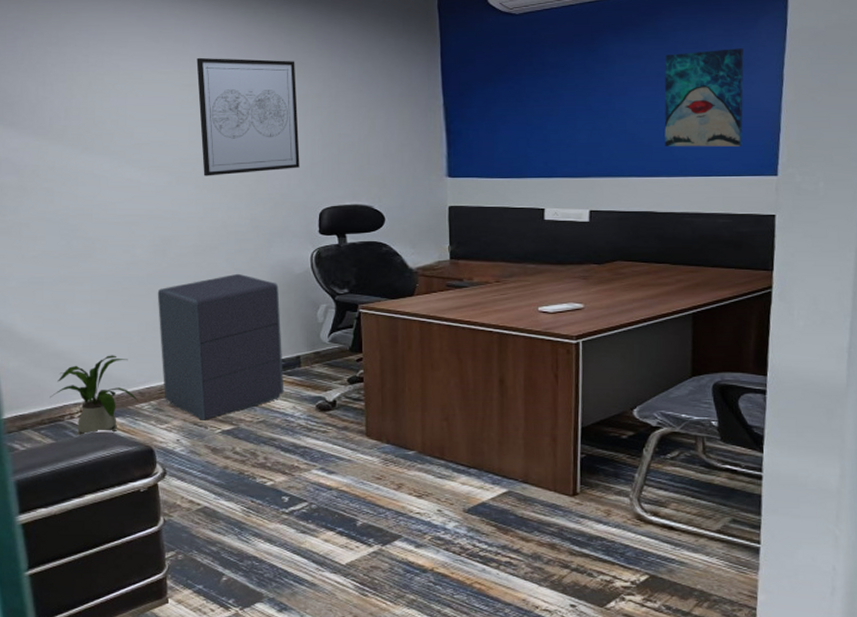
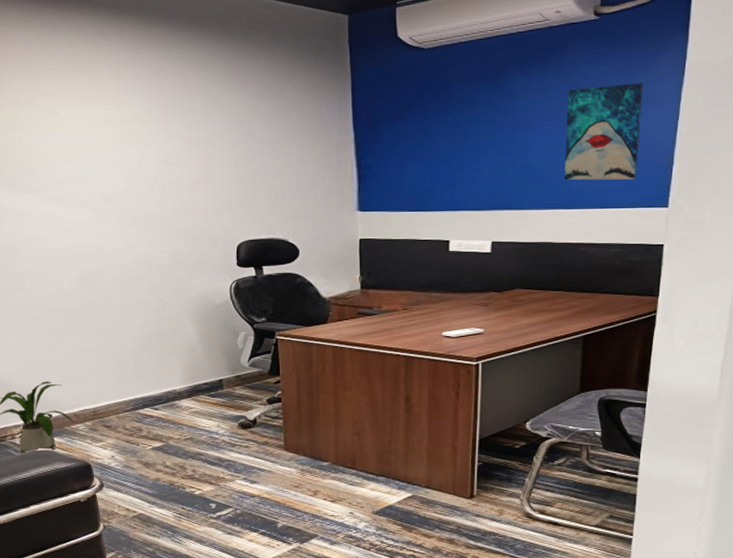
filing cabinet: present [157,273,284,420] -> none [86,304,209,439]
wall art: present [196,57,300,176] -> none [112,94,217,212]

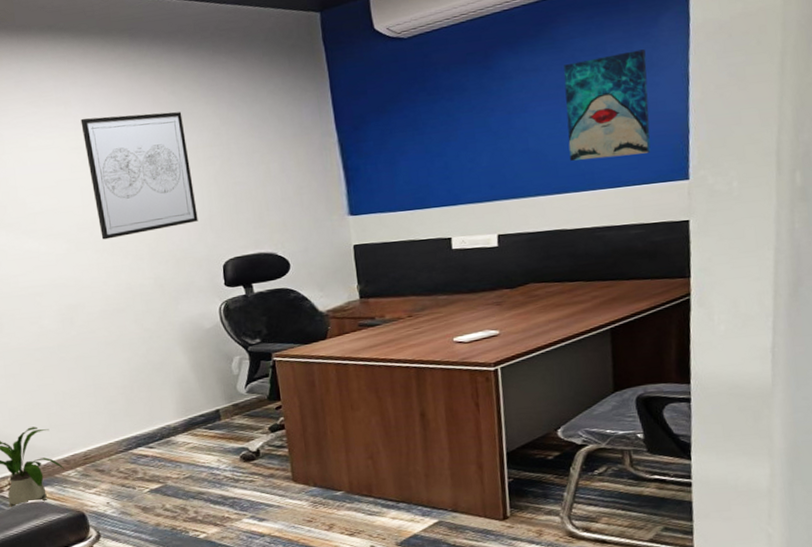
wall art: none [112,94,217,212] -> present [80,112,198,240]

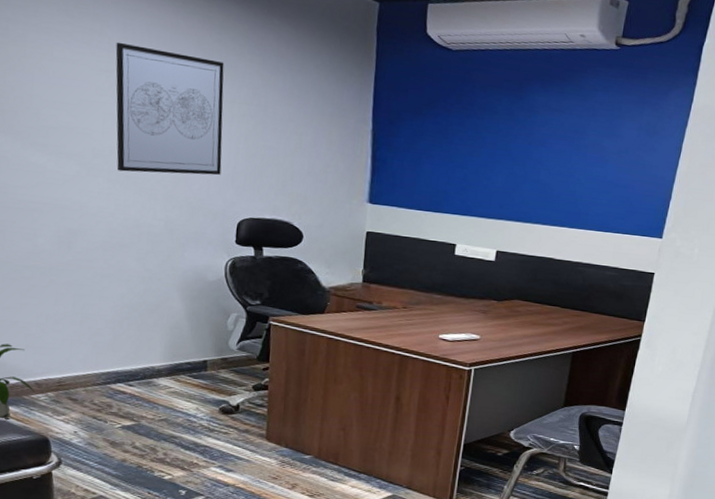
wall art: present [563,49,651,161] -> none [571,112,652,208]

